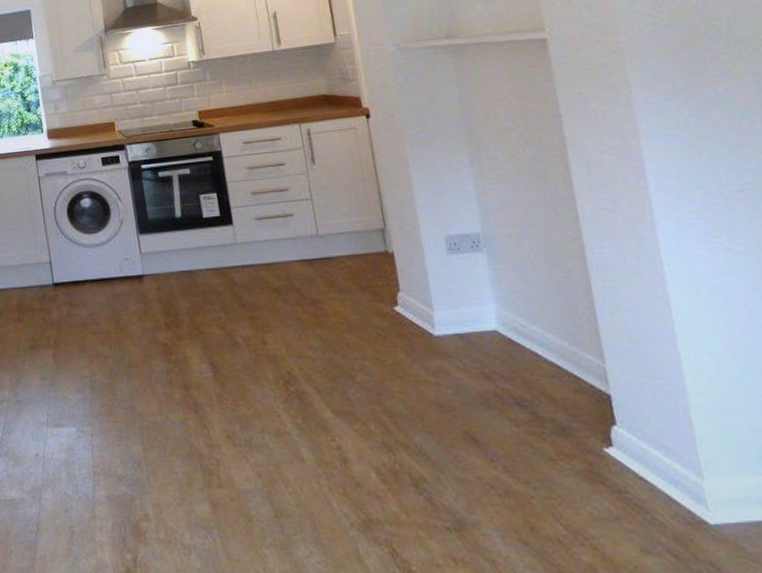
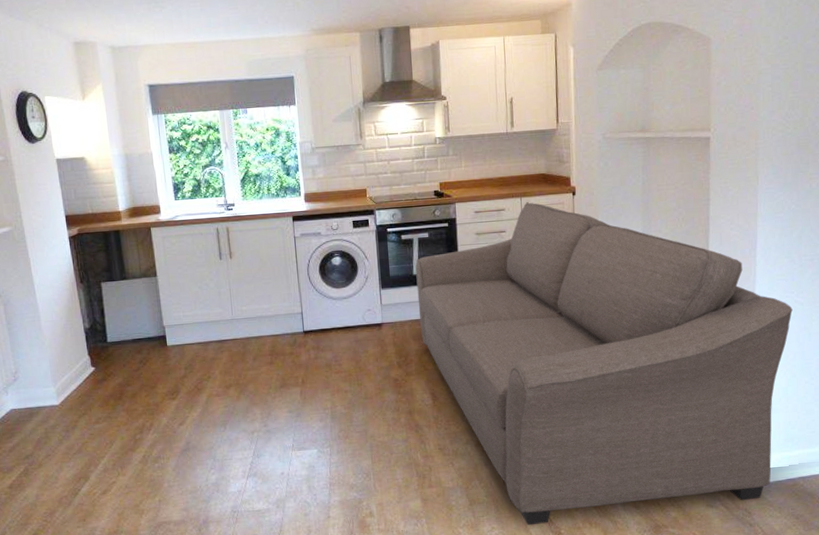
sofa: none [177,129,747,555] -> present [415,203,793,526]

